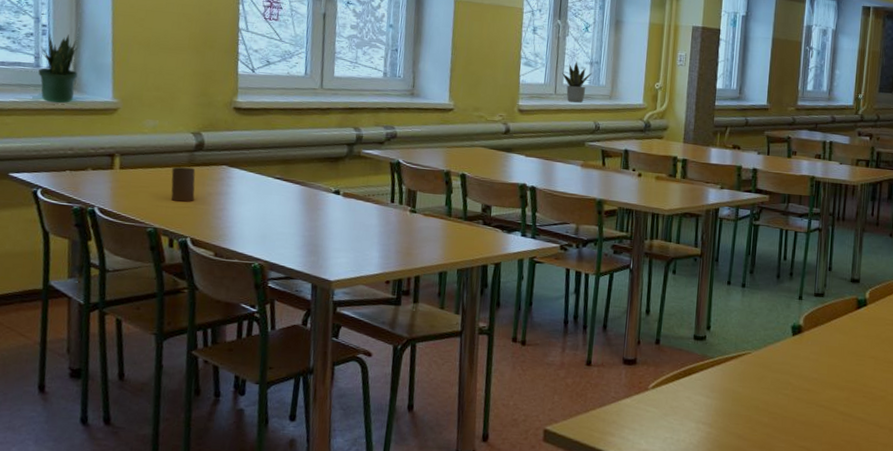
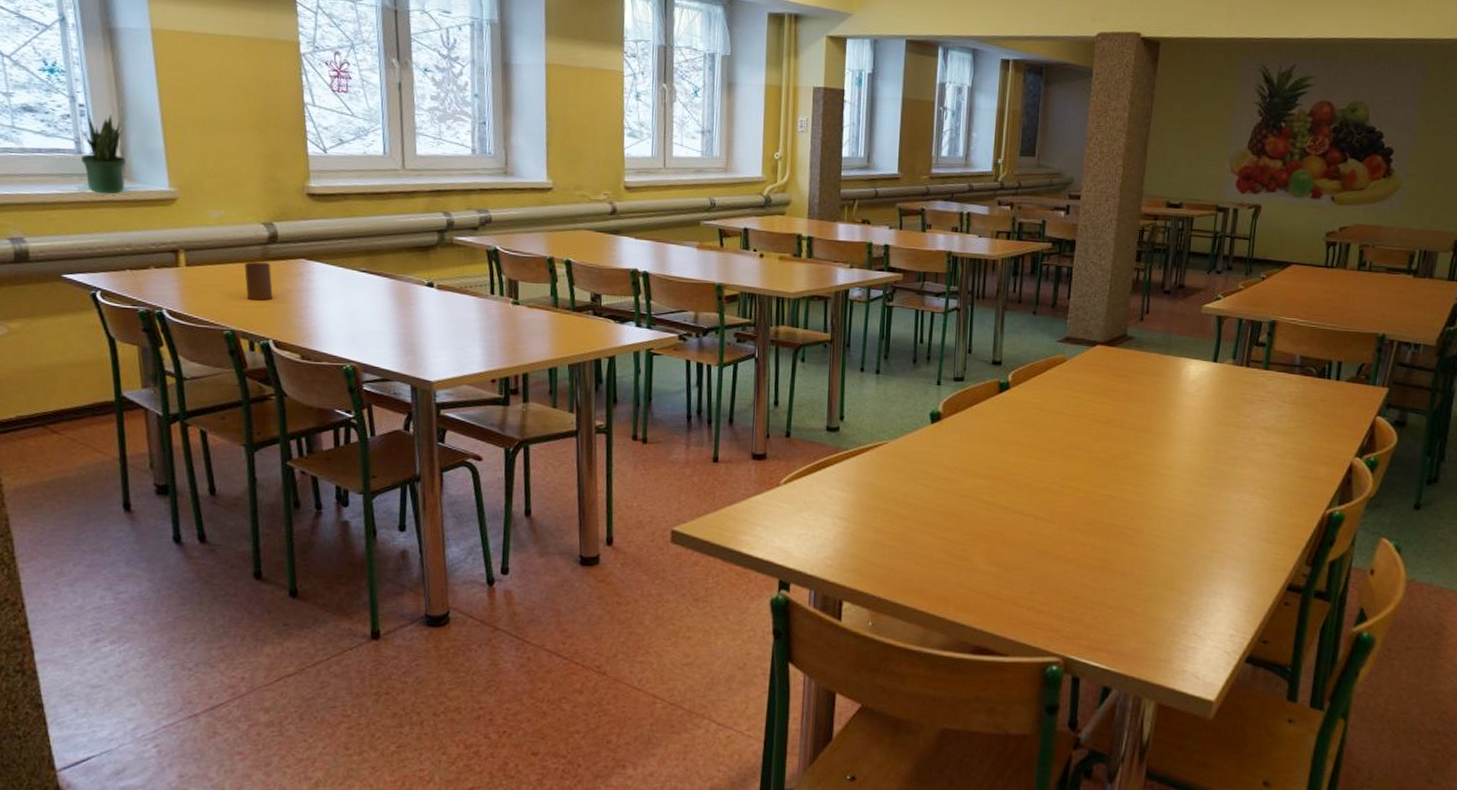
potted plant: present [562,61,592,103] -> none [671,130,704,177]

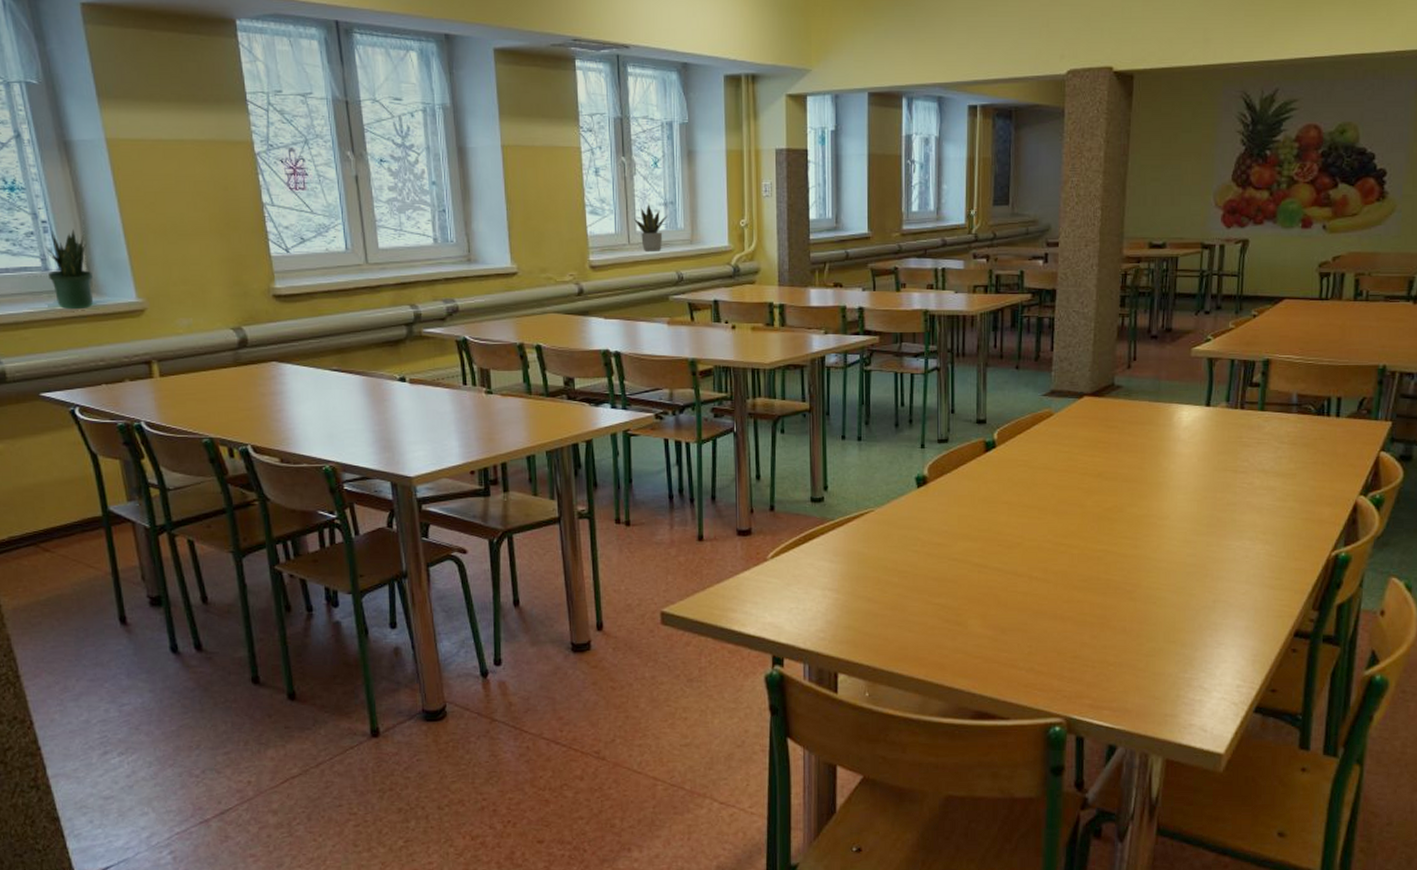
cup: present [244,261,273,301] -> none [217,367,248,406]
potted plant: none [671,130,704,177] -> present [634,203,668,251]

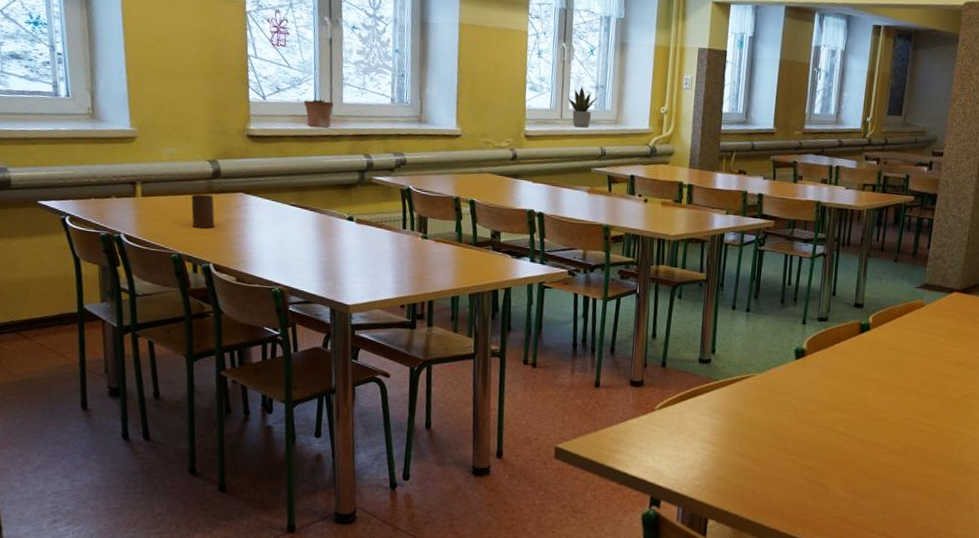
planter: present [46,229,94,310] -> none [57,62,95,132]
cup: none [217,367,248,406] -> present [191,194,215,229]
planter: none [334,247,368,280] -> present [304,99,334,129]

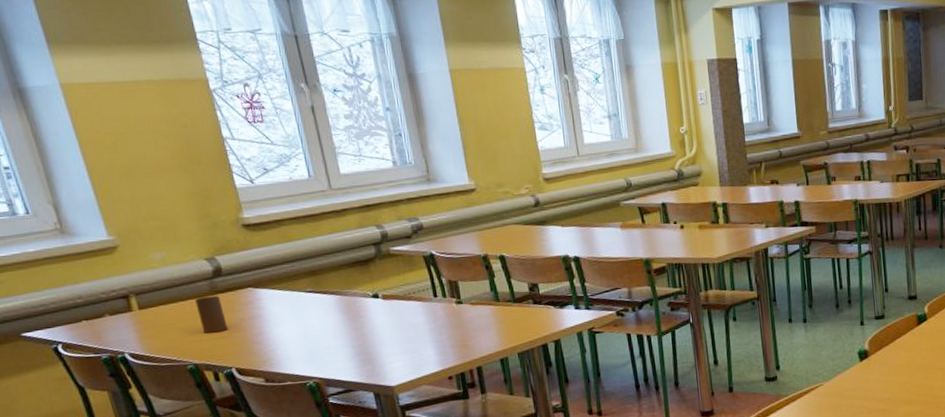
planter: present [304,99,334,129] -> none [297,174,333,206]
potted plant: present [568,85,598,128] -> none [581,116,612,162]

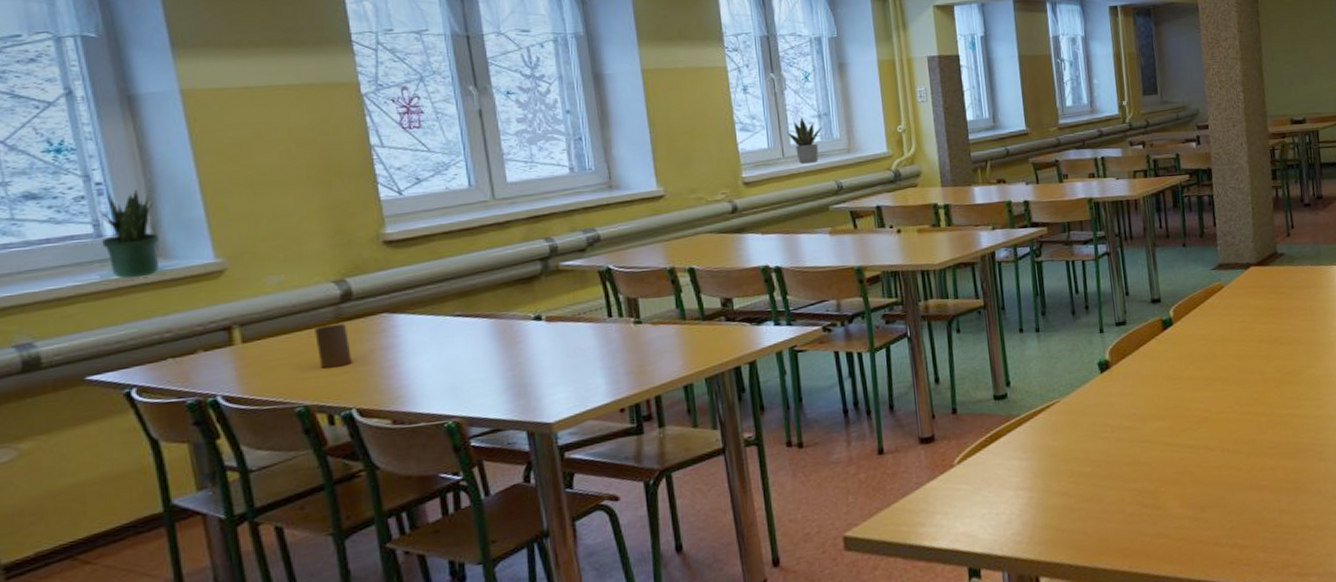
planter: none [11,173,66,252] -> present [100,189,160,279]
potted plant: none [581,116,612,162] -> present [787,116,823,164]

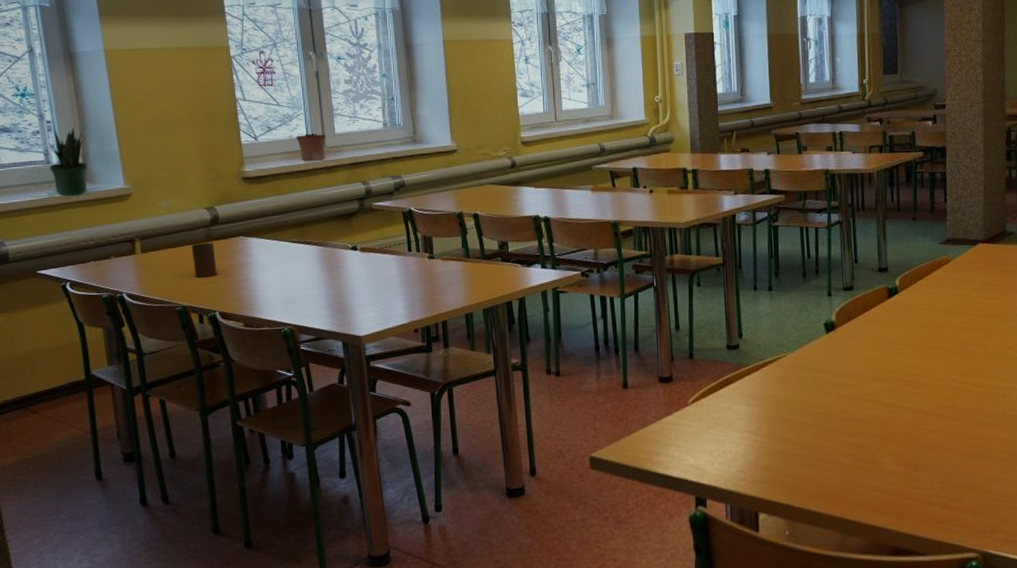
planter: none [455,183,495,219] -> present [296,133,326,162]
potted plant: present [787,116,823,164] -> none [560,85,590,127]

